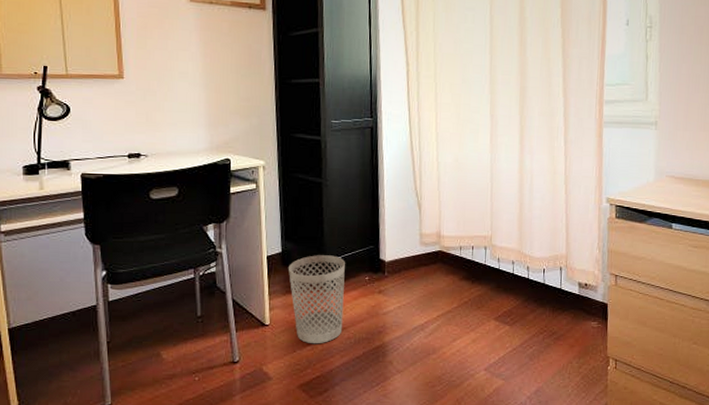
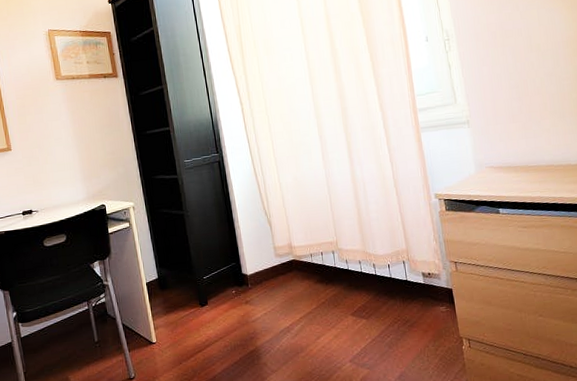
wastebasket: present [289,255,345,344] -> none [166,275,219,355]

